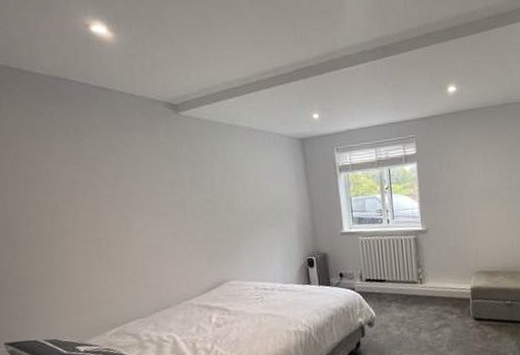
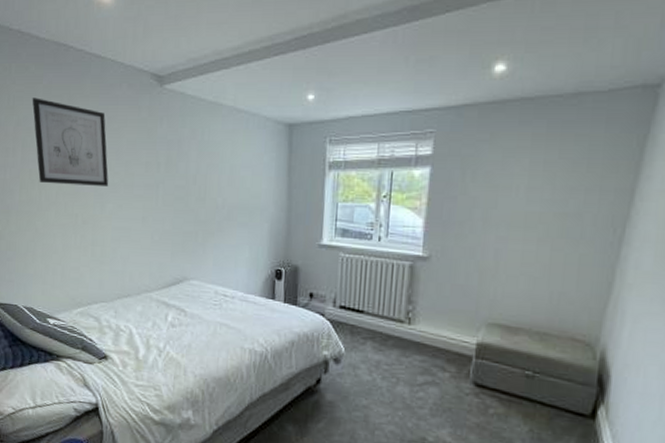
wall art: none [31,130,133,213] -> present [32,98,109,186]

